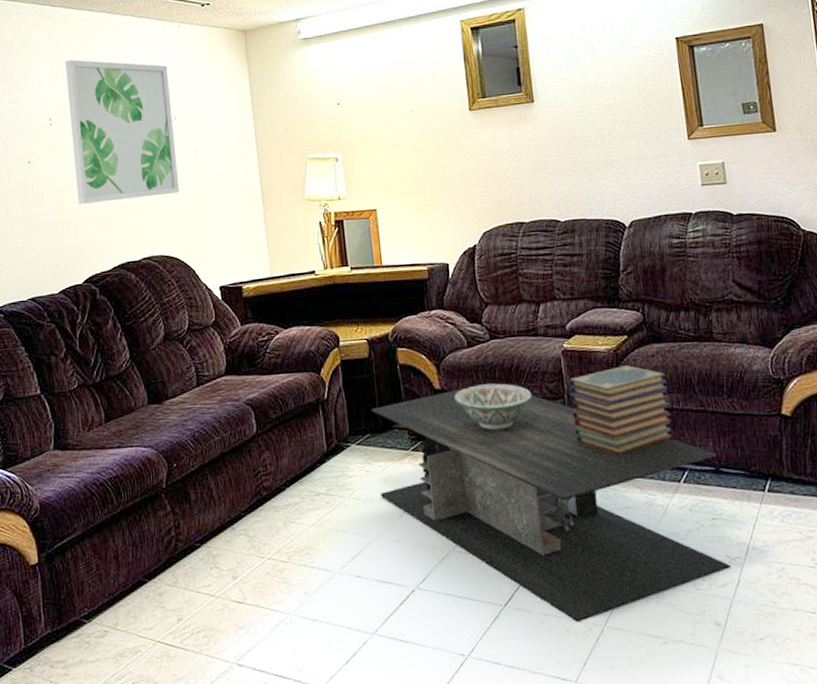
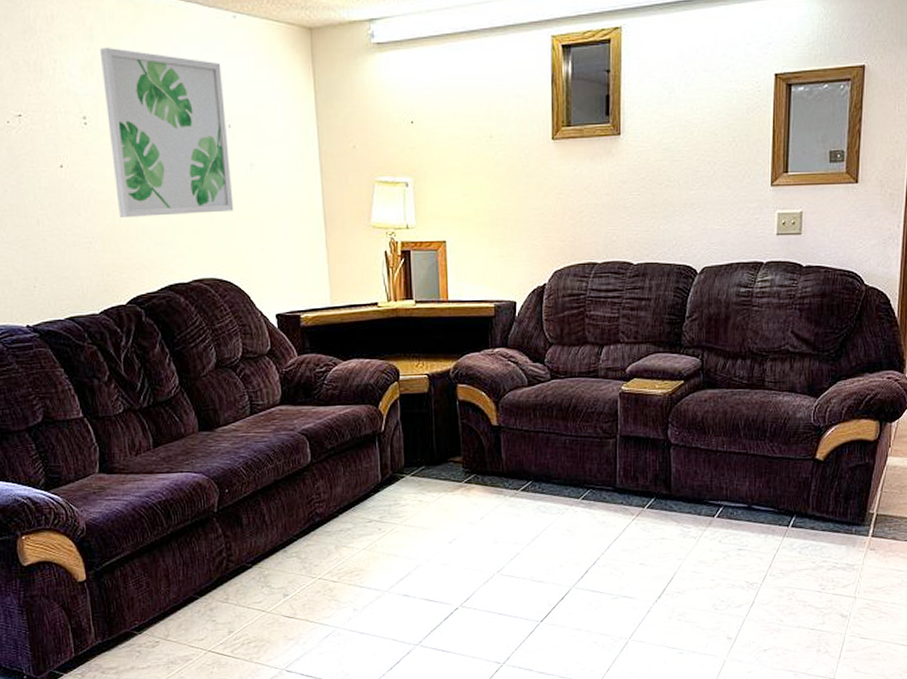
coffee table: present [370,382,731,623] -> none [427,421,752,636]
decorative bowl: present [454,383,532,430] -> none [511,422,586,465]
book stack: present [568,365,672,455] -> none [622,409,715,492]

